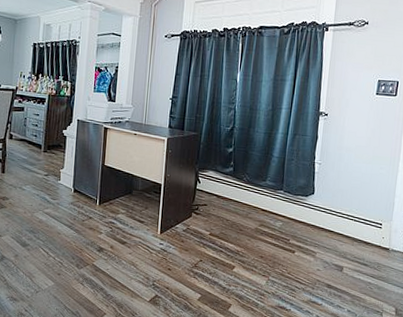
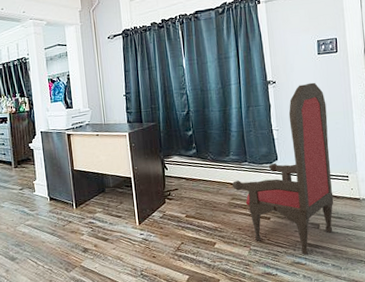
armchair: none [262,122,375,295] -> present [232,82,334,255]

